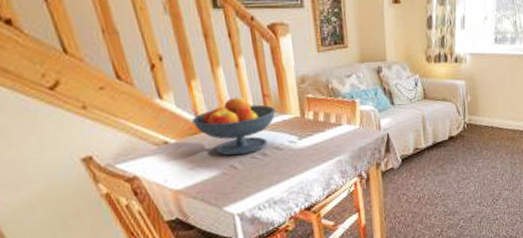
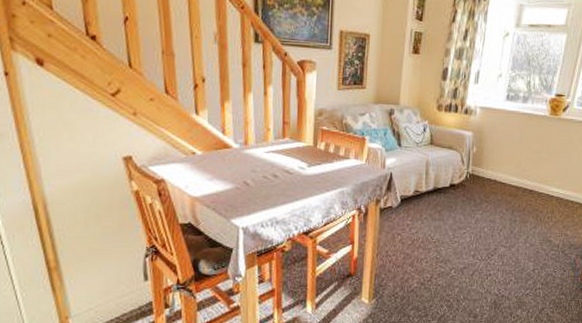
fruit bowl: present [191,97,276,156] -> none [218,121,293,174]

